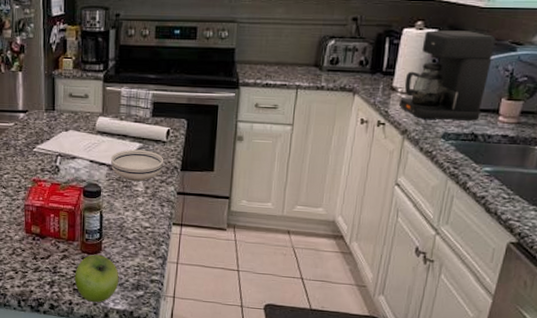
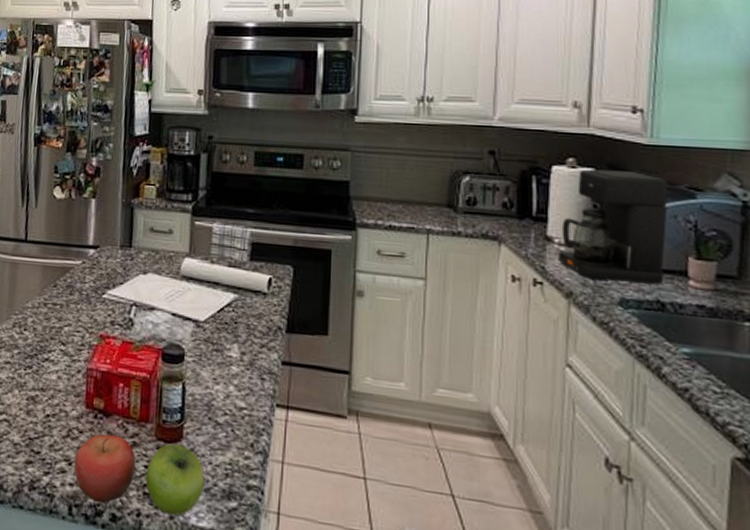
fruit: none [20,250,67,298] -> present [73,433,136,504]
bowl: present [110,149,164,182] -> none [197,301,265,345]

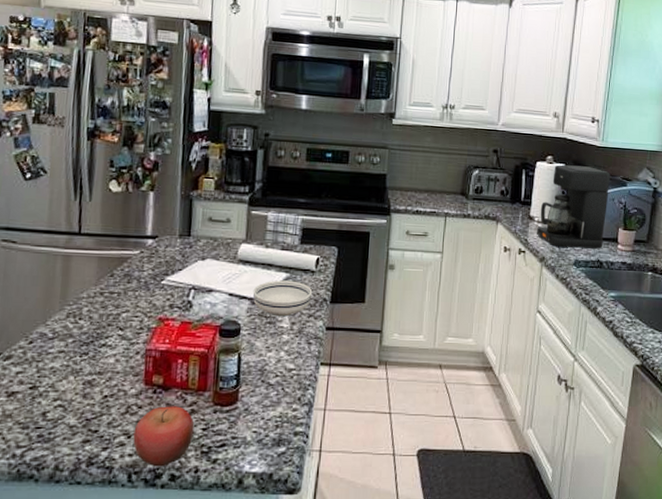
fruit: present [145,443,205,516] -> none [203,405,258,467]
bowl: none [197,301,265,345] -> present [252,280,313,317]

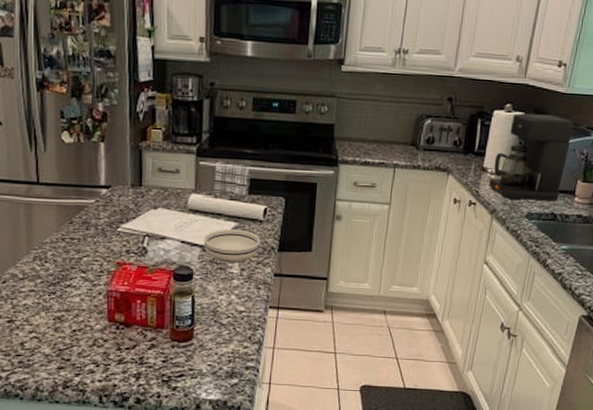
fruit: present [133,406,195,467] -> none [101,340,155,392]

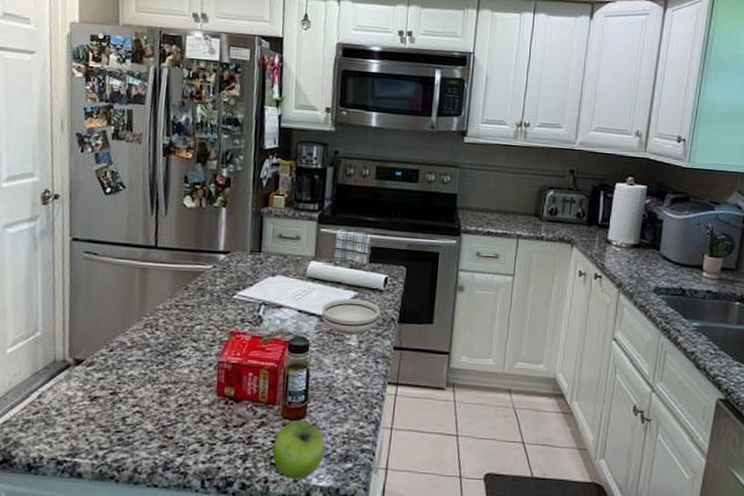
fruit: none [163,342,212,394] -> present [272,420,326,479]
coffee maker: present [489,113,574,201] -> none [614,186,697,276]

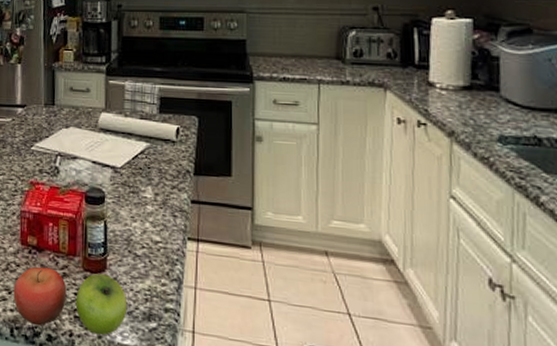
fruit: none [206,417,264,476] -> present [13,266,67,326]
bowl: present [321,298,381,335] -> none [115,149,175,187]

